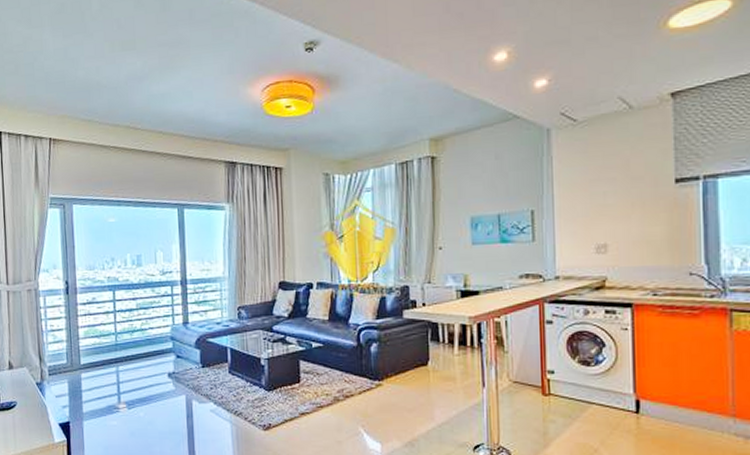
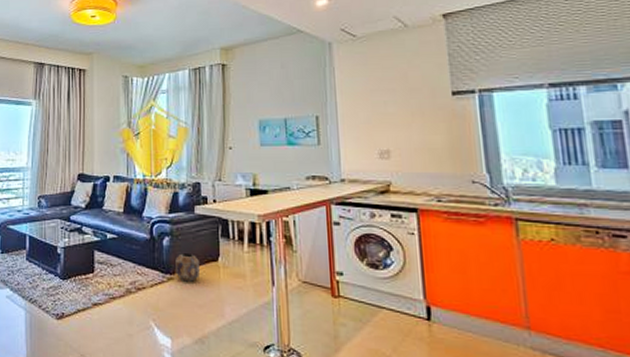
planter: none [384,359,409,387] -> present [175,253,200,282]

